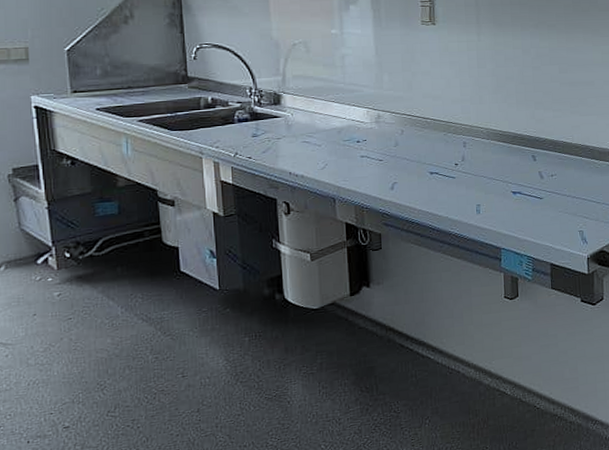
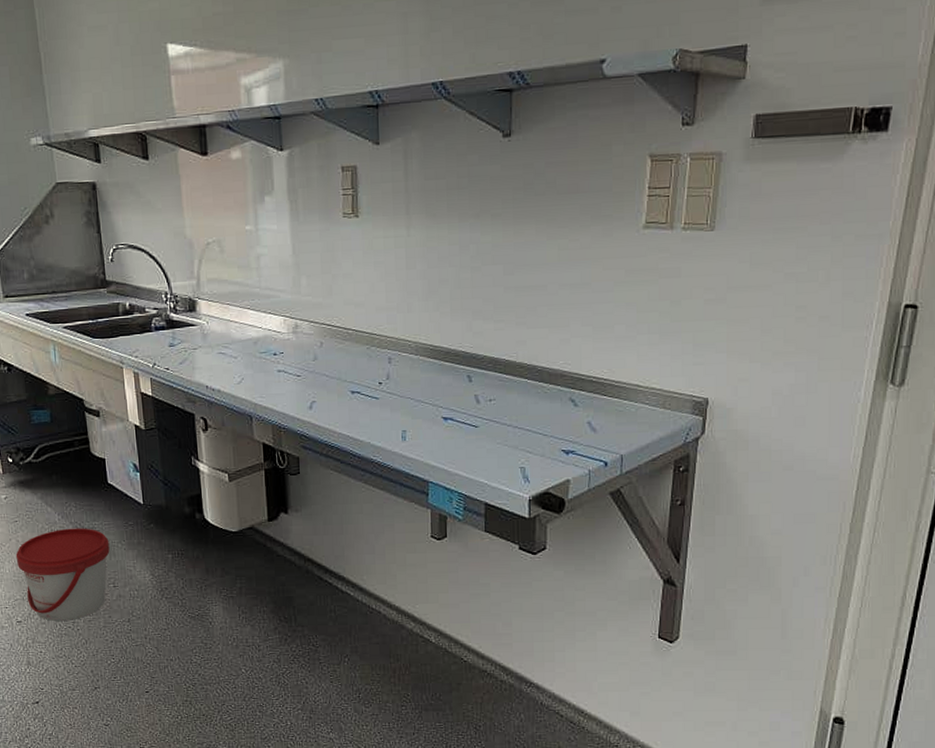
bucket: none [67,318,180,422] -> present [15,528,110,621]

